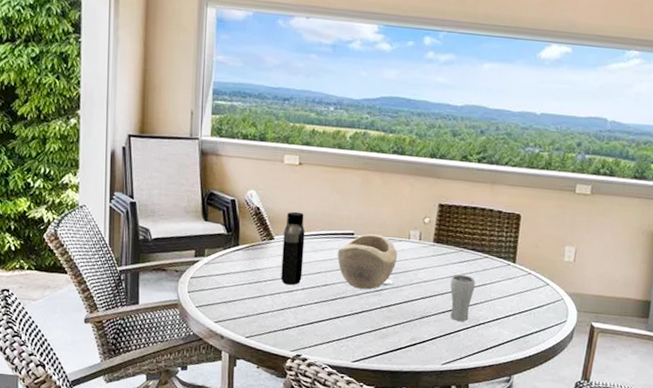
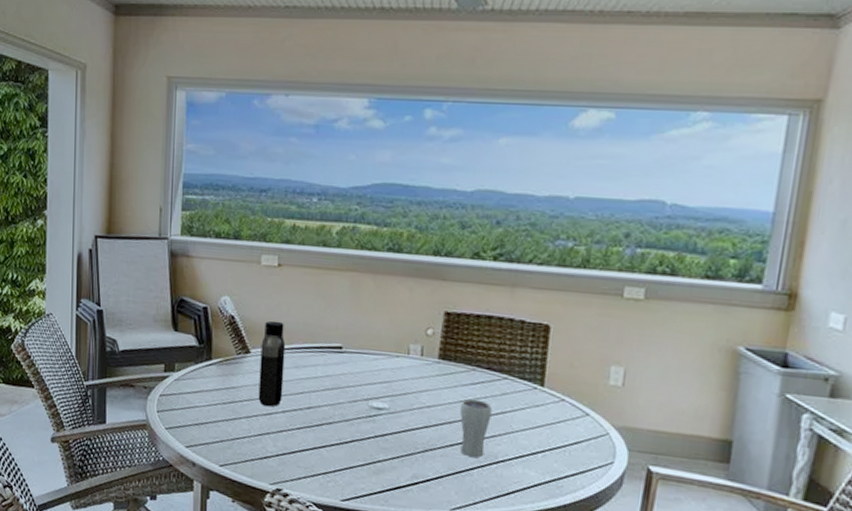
decorative bowl: present [337,234,398,290] -> none [322,347,395,415]

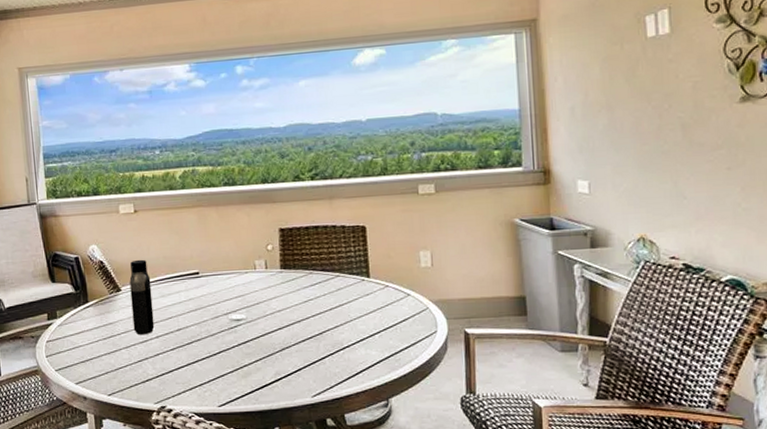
drinking glass: present [459,399,492,458] -> none [305,298,332,349]

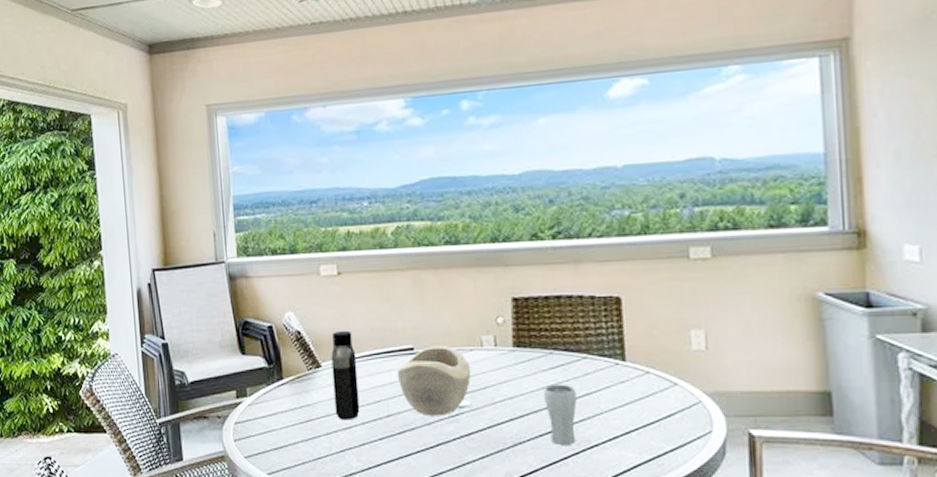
decorative bowl: none [185,270,247,329] -> present [396,346,471,416]
drinking glass: none [305,298,332,349] -> present [543,384,577,446]

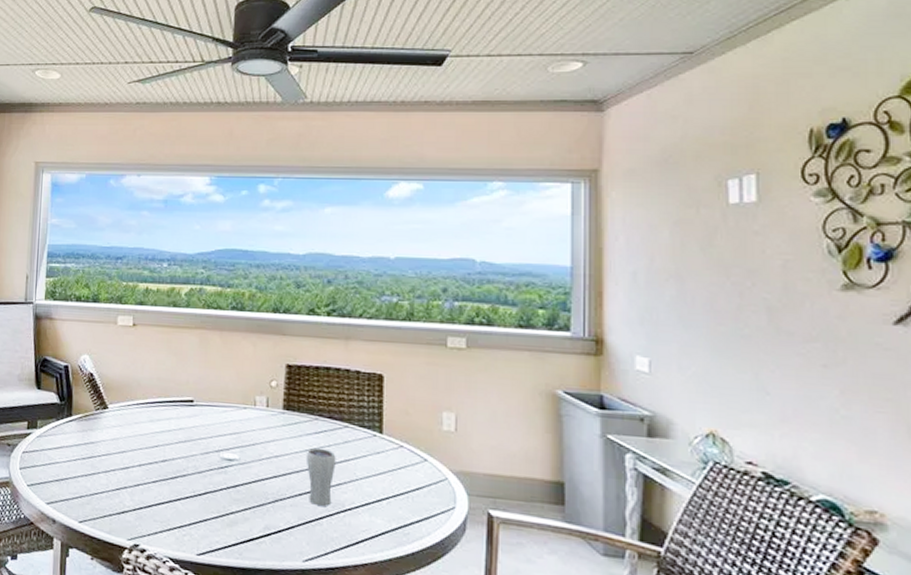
water bottle: present [331,330,360,421] -> none [115,377,141,461]
decorative bowl: present [396,346,471,416] -> none [175,400,243,466]

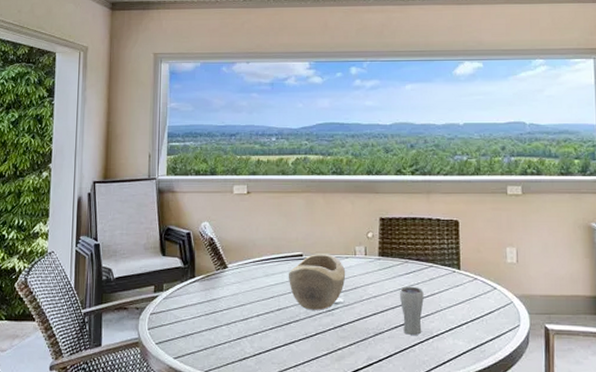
decorative bowl: none [175,400,243,466] -> present [288,254,346,310]

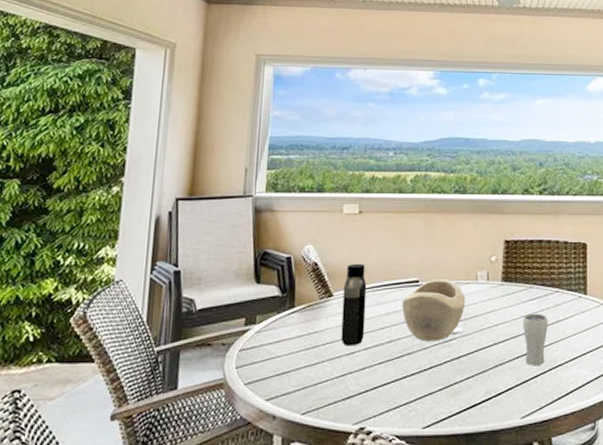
water bottle: none [236,238,257,313] -> present [341,263,367,346]

